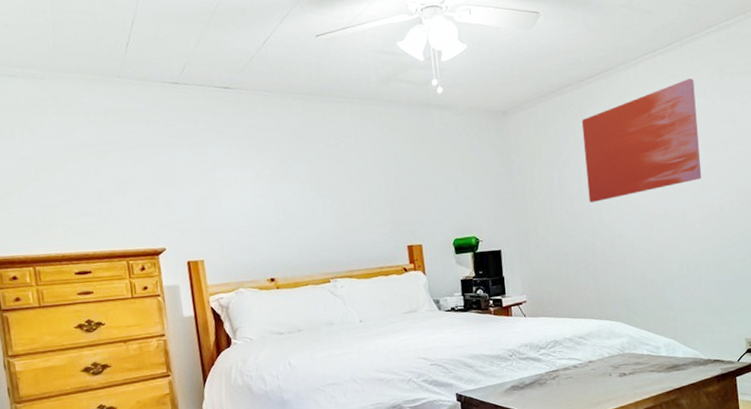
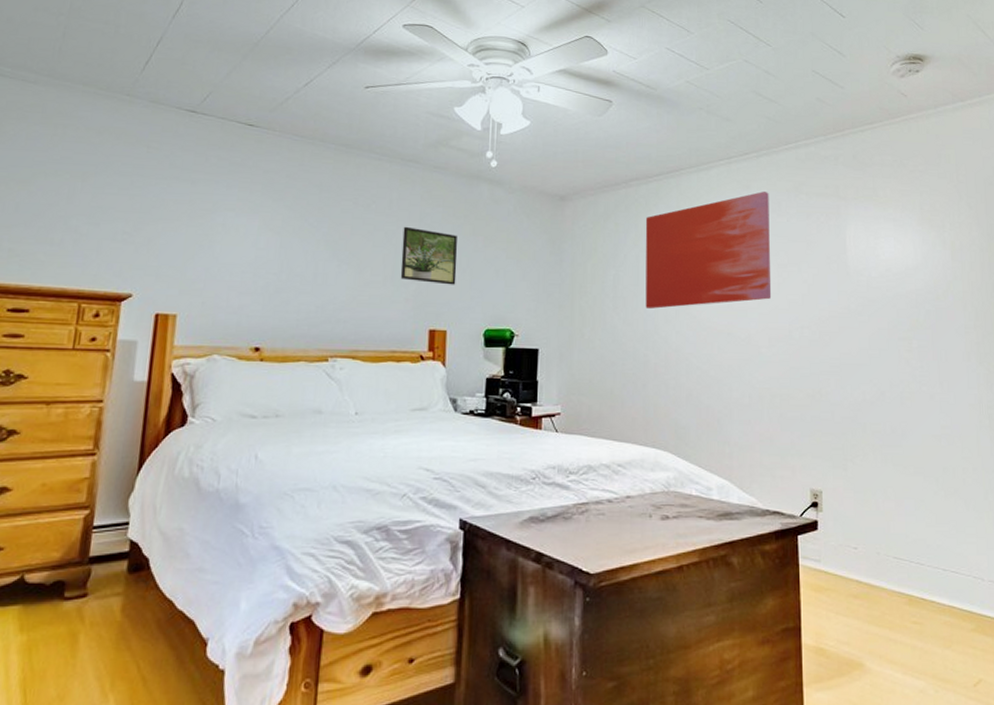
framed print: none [371,159,424,206] -> present [400,226,458,285]

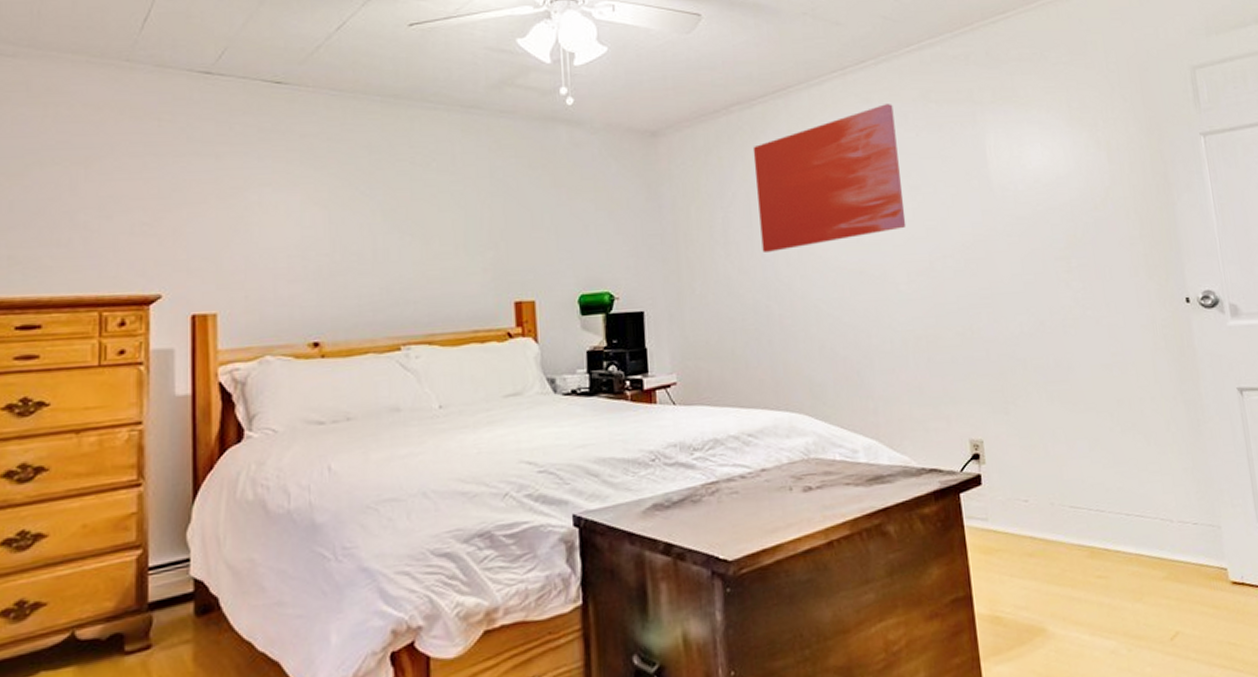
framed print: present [400,226,458,285] -> none [472,184,540,248]

